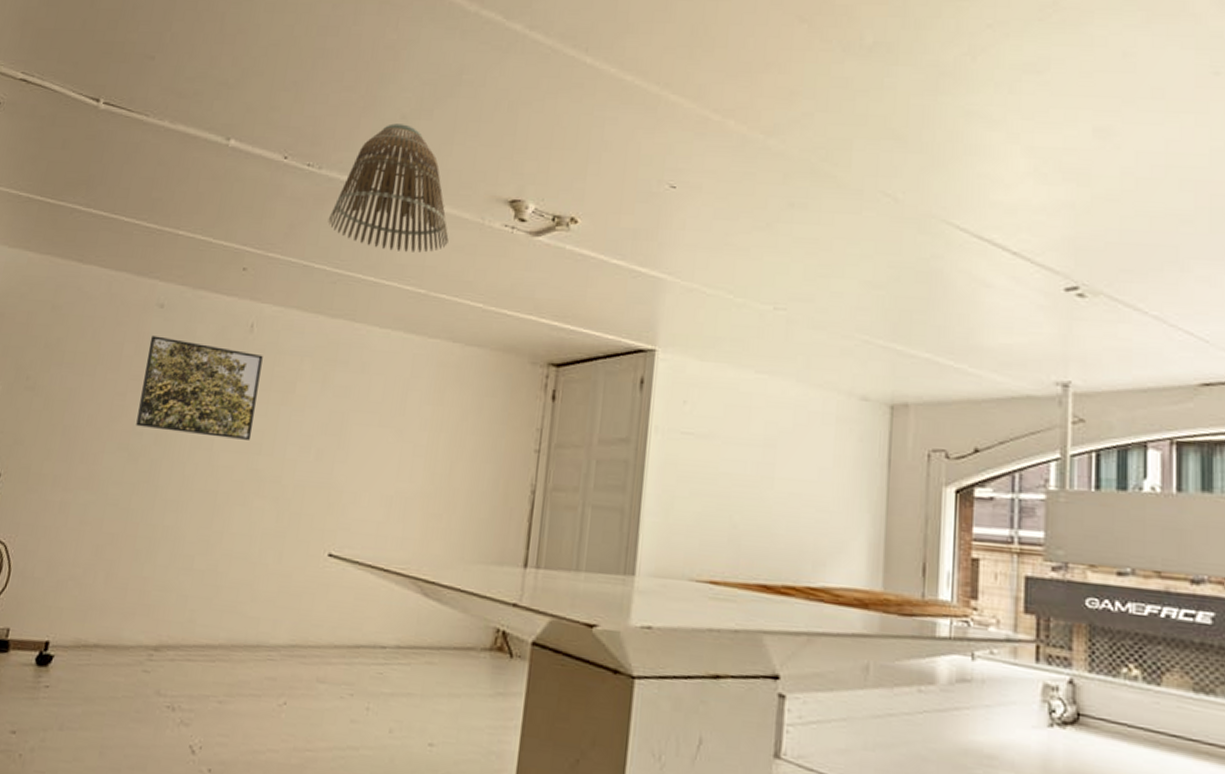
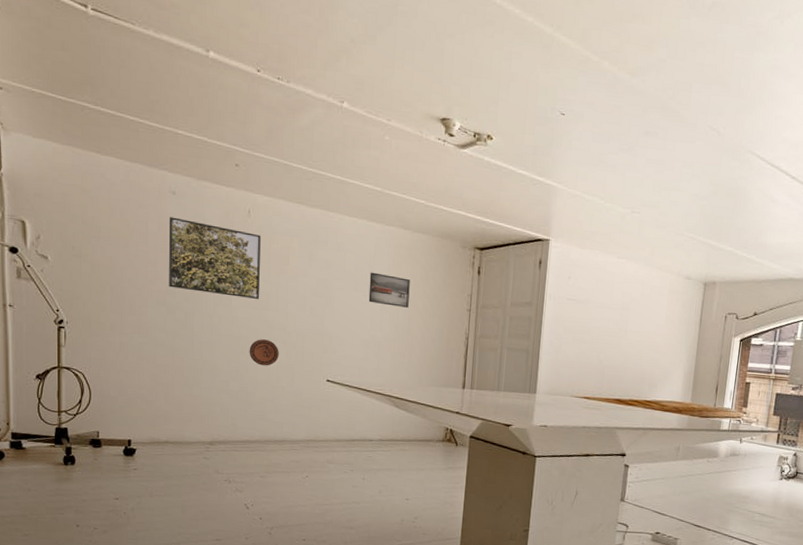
decorative plate: none [226,495,268,534] -> present [249,339,279,366]
lamp shade: present [328,123,449,253] -> none [299,46,396,158]
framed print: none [396,400,457,449] -> present [368,272,410,308]

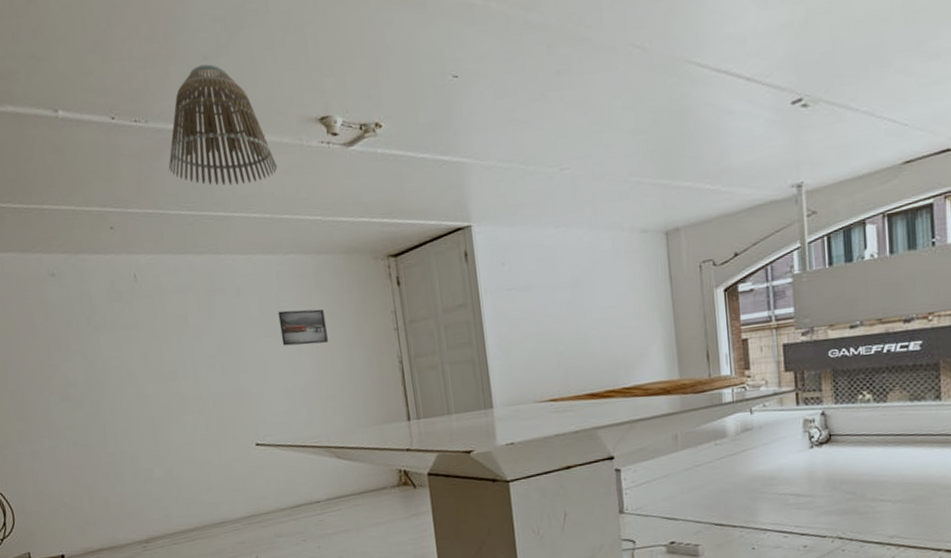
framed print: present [168,217,261,299] -> none [53,298,166,379]
decorative plate: present [249,339,279,366] -> none [166,413,199,444]
lamp shade: none [299,46,396,158] -> present [168,64,278,186]

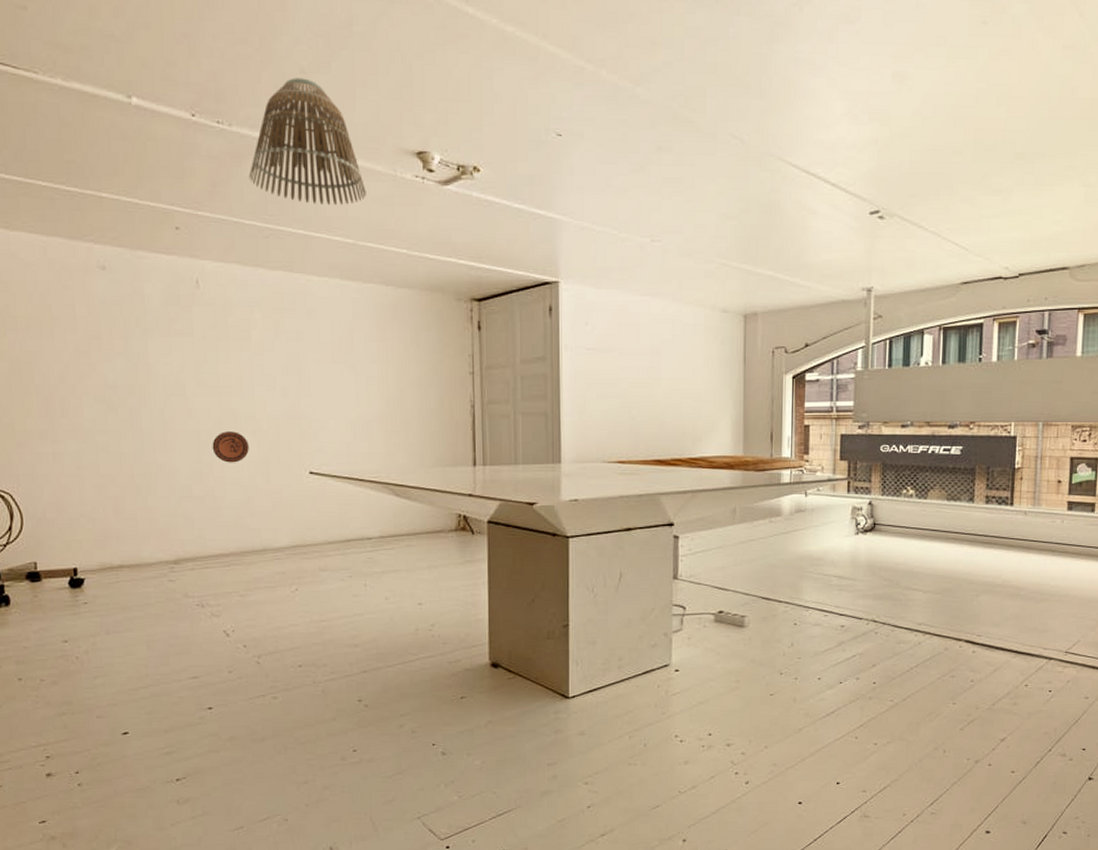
decorative plate: none [166,413,199,444] -> present [212,431,249,463]
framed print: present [277,309,328,346] -> none [349,339,400,377]

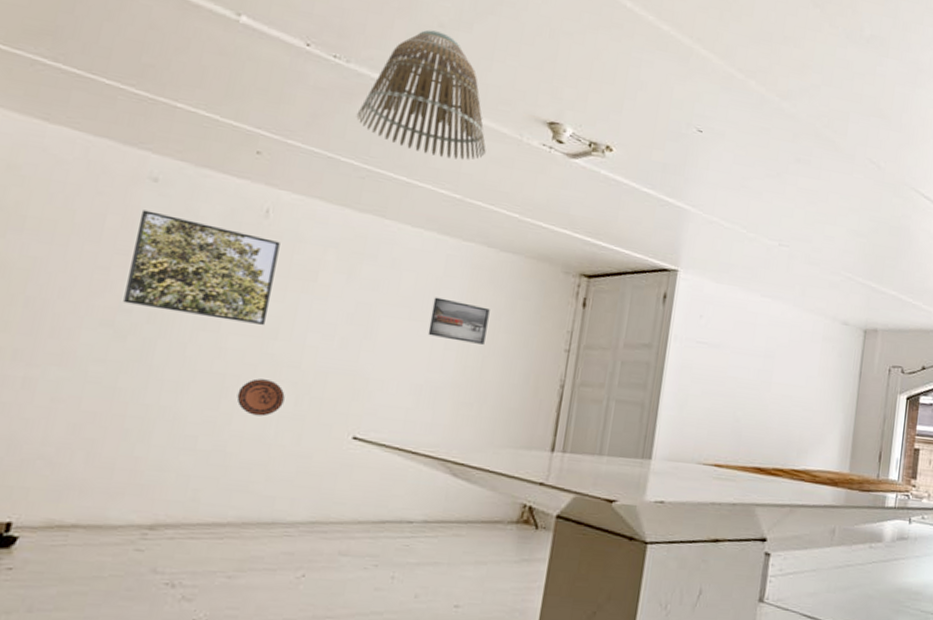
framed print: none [100,296,220,384] -> present [123,210,280,325]
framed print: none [349,339,400,377] -> present [428,297,490,345]

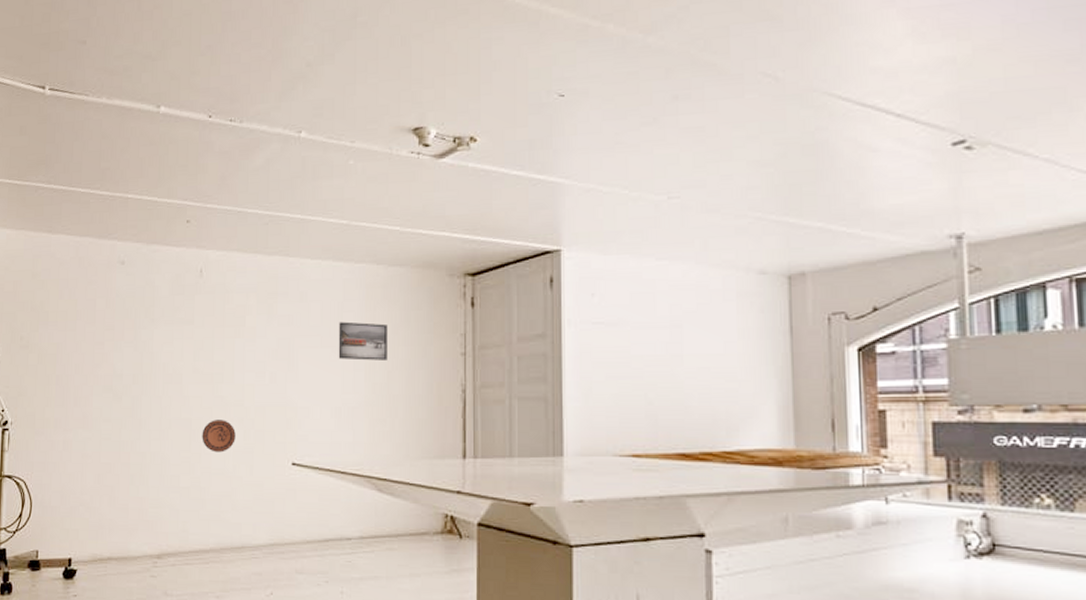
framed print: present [123,210,280,325] -> none [116,289,214,372]
lamp shade: present [356,30,486,161] -> none [254,71,362,189]

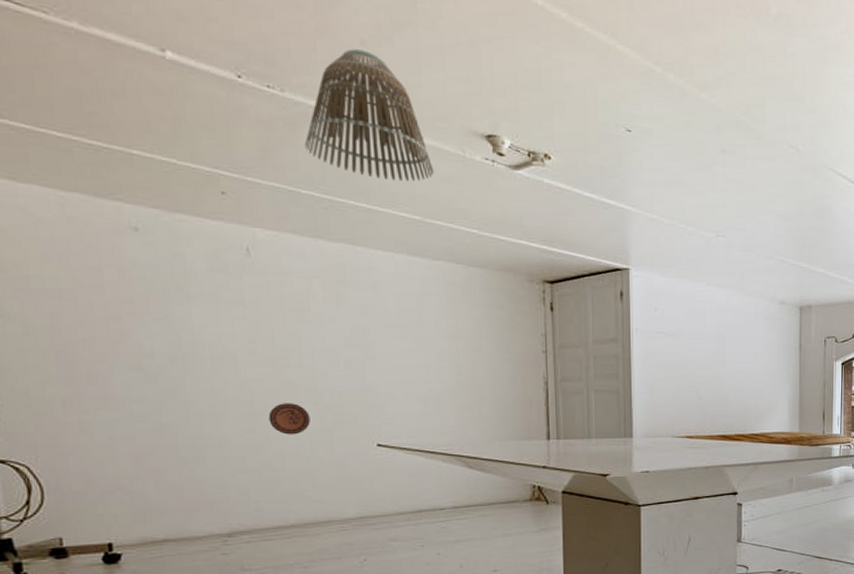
lamp shade: none [254,71,362,189] -> present [304,49,434,182]
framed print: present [338,321,388,361] -> none [418,315,471,353]

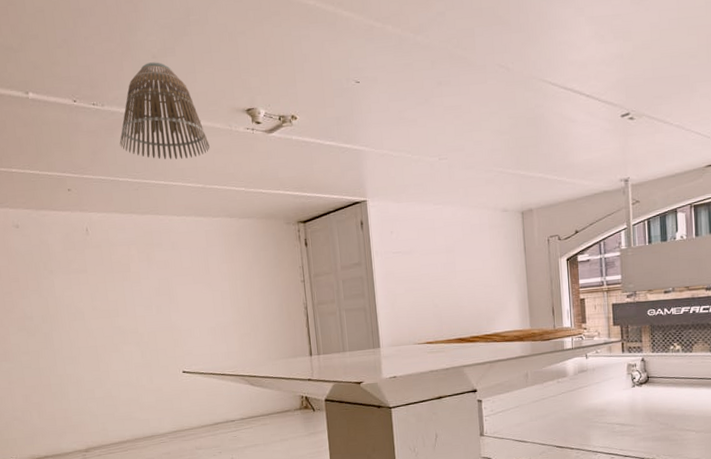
decorative plate: present [268,403,310,435] -> none [107,344,135,370]

